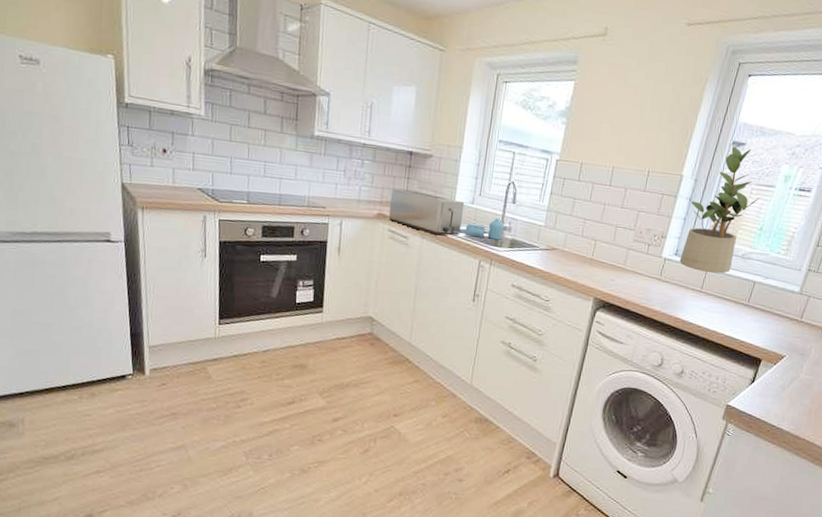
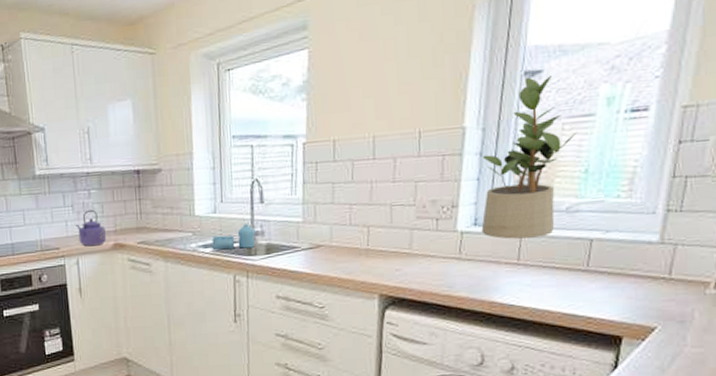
kettle: none [344,178,373,213] -> present [75,209,107,247]
toaster: present [388,188,465,236] -> none [123,211,207,256]

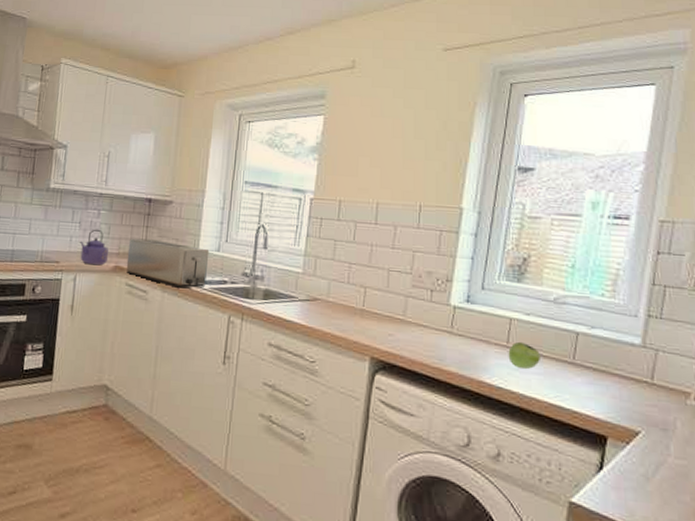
toaster: none [123,211,207,256] -> present [126,238,210,289]
soap dispenser: present [212,223,255,250] -> none [211,266,255,291]
potted plant: present [481,76,578,239] -> none [473,172,566,324]
fruit: none [519,257,553,284] -> present [508,341,540,370]

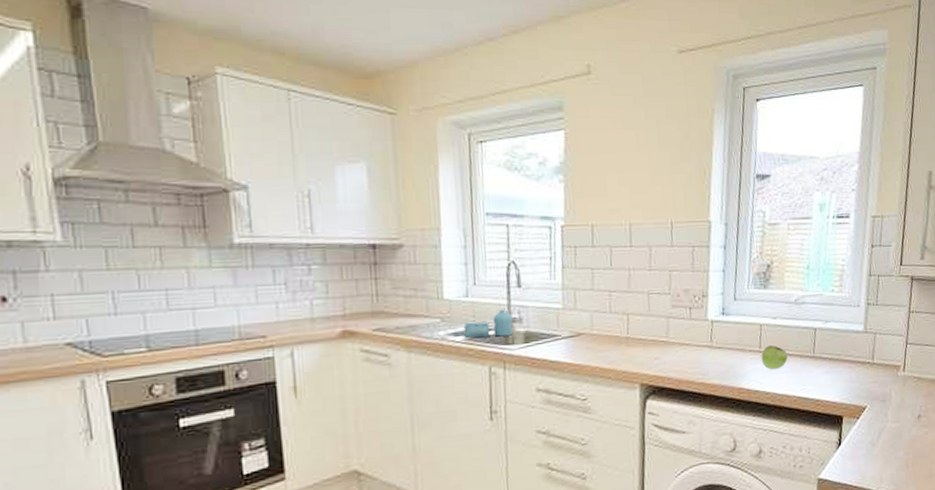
kettle: present [79,229,109,266] -> none [289,289,333,334]
toaster: present [126,238,210,289] -> none [355,292,458,345]
soap dispenser: none [211,266,255,291] -> present [463,309,513,339]

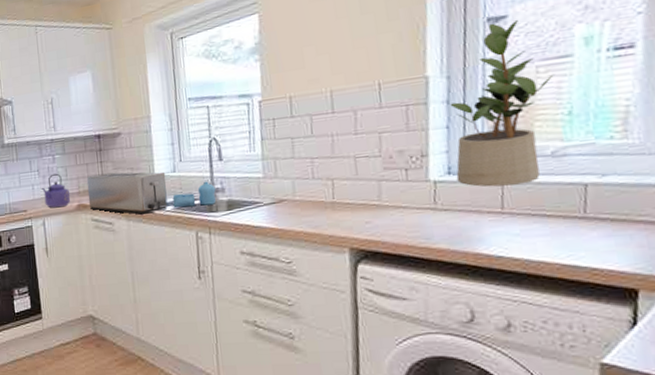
kettle: none [289,289,333,334] -> present [41,173,71,208]
toaster: none [355,292,458,345] -> present [86,171,168,215]
potted plant: none [726,180,800,328] -> present [449,20,556,188]
fruit: present [761,344,788,371] -> none [504,204,544,234]

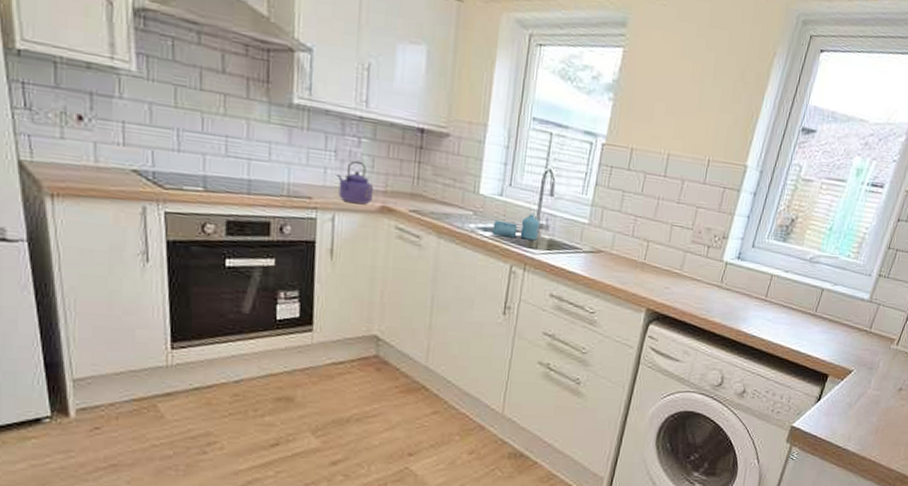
toaster: present [86,171,168,215] -> none [395,174,491,235]
potted plant: present [449,20,556,188] -> none [742,133,832,280]

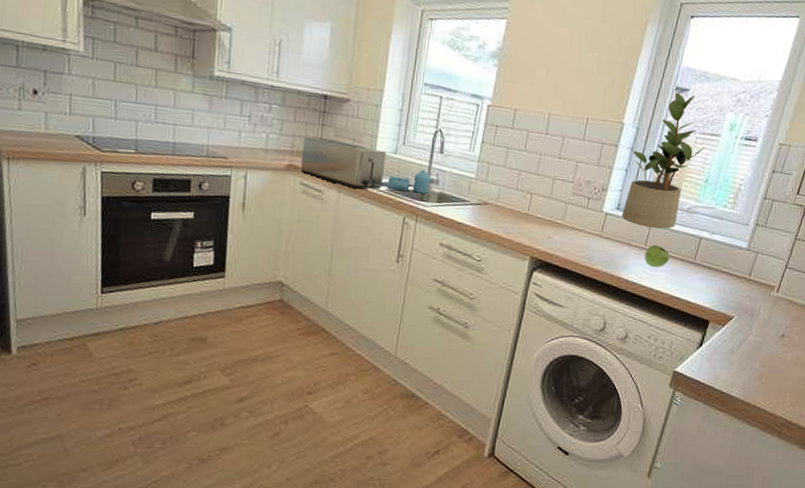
kettle: present [336,160,374,205] -> none [249,124,282,163]
toaster: none [395,174,491,235] -> present [300,136,387,190]
potted plant: none [742,133,832,280] -> present [621,92,706,229]
fruit: none [764,295,791,321] -> present [644,244,670,268]

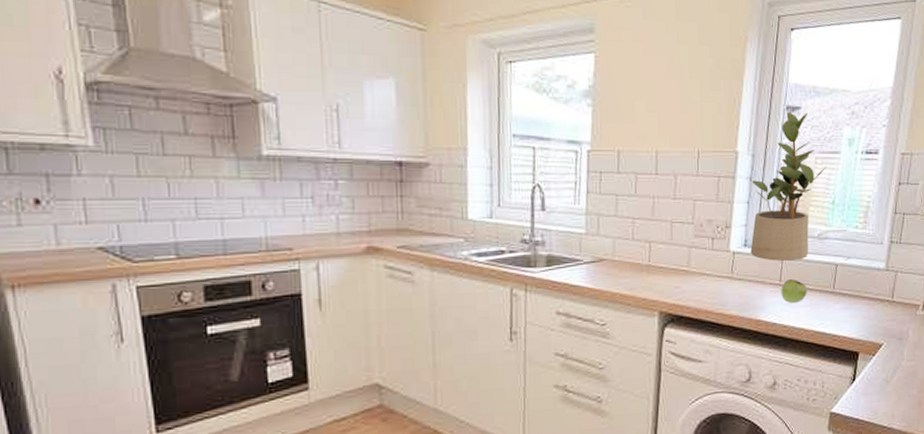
toaster: present [300,136,387,190] -> none [380,211,481,264]
soap dispenser: present [387,169,431,194] -> none [487,232,535,260]

